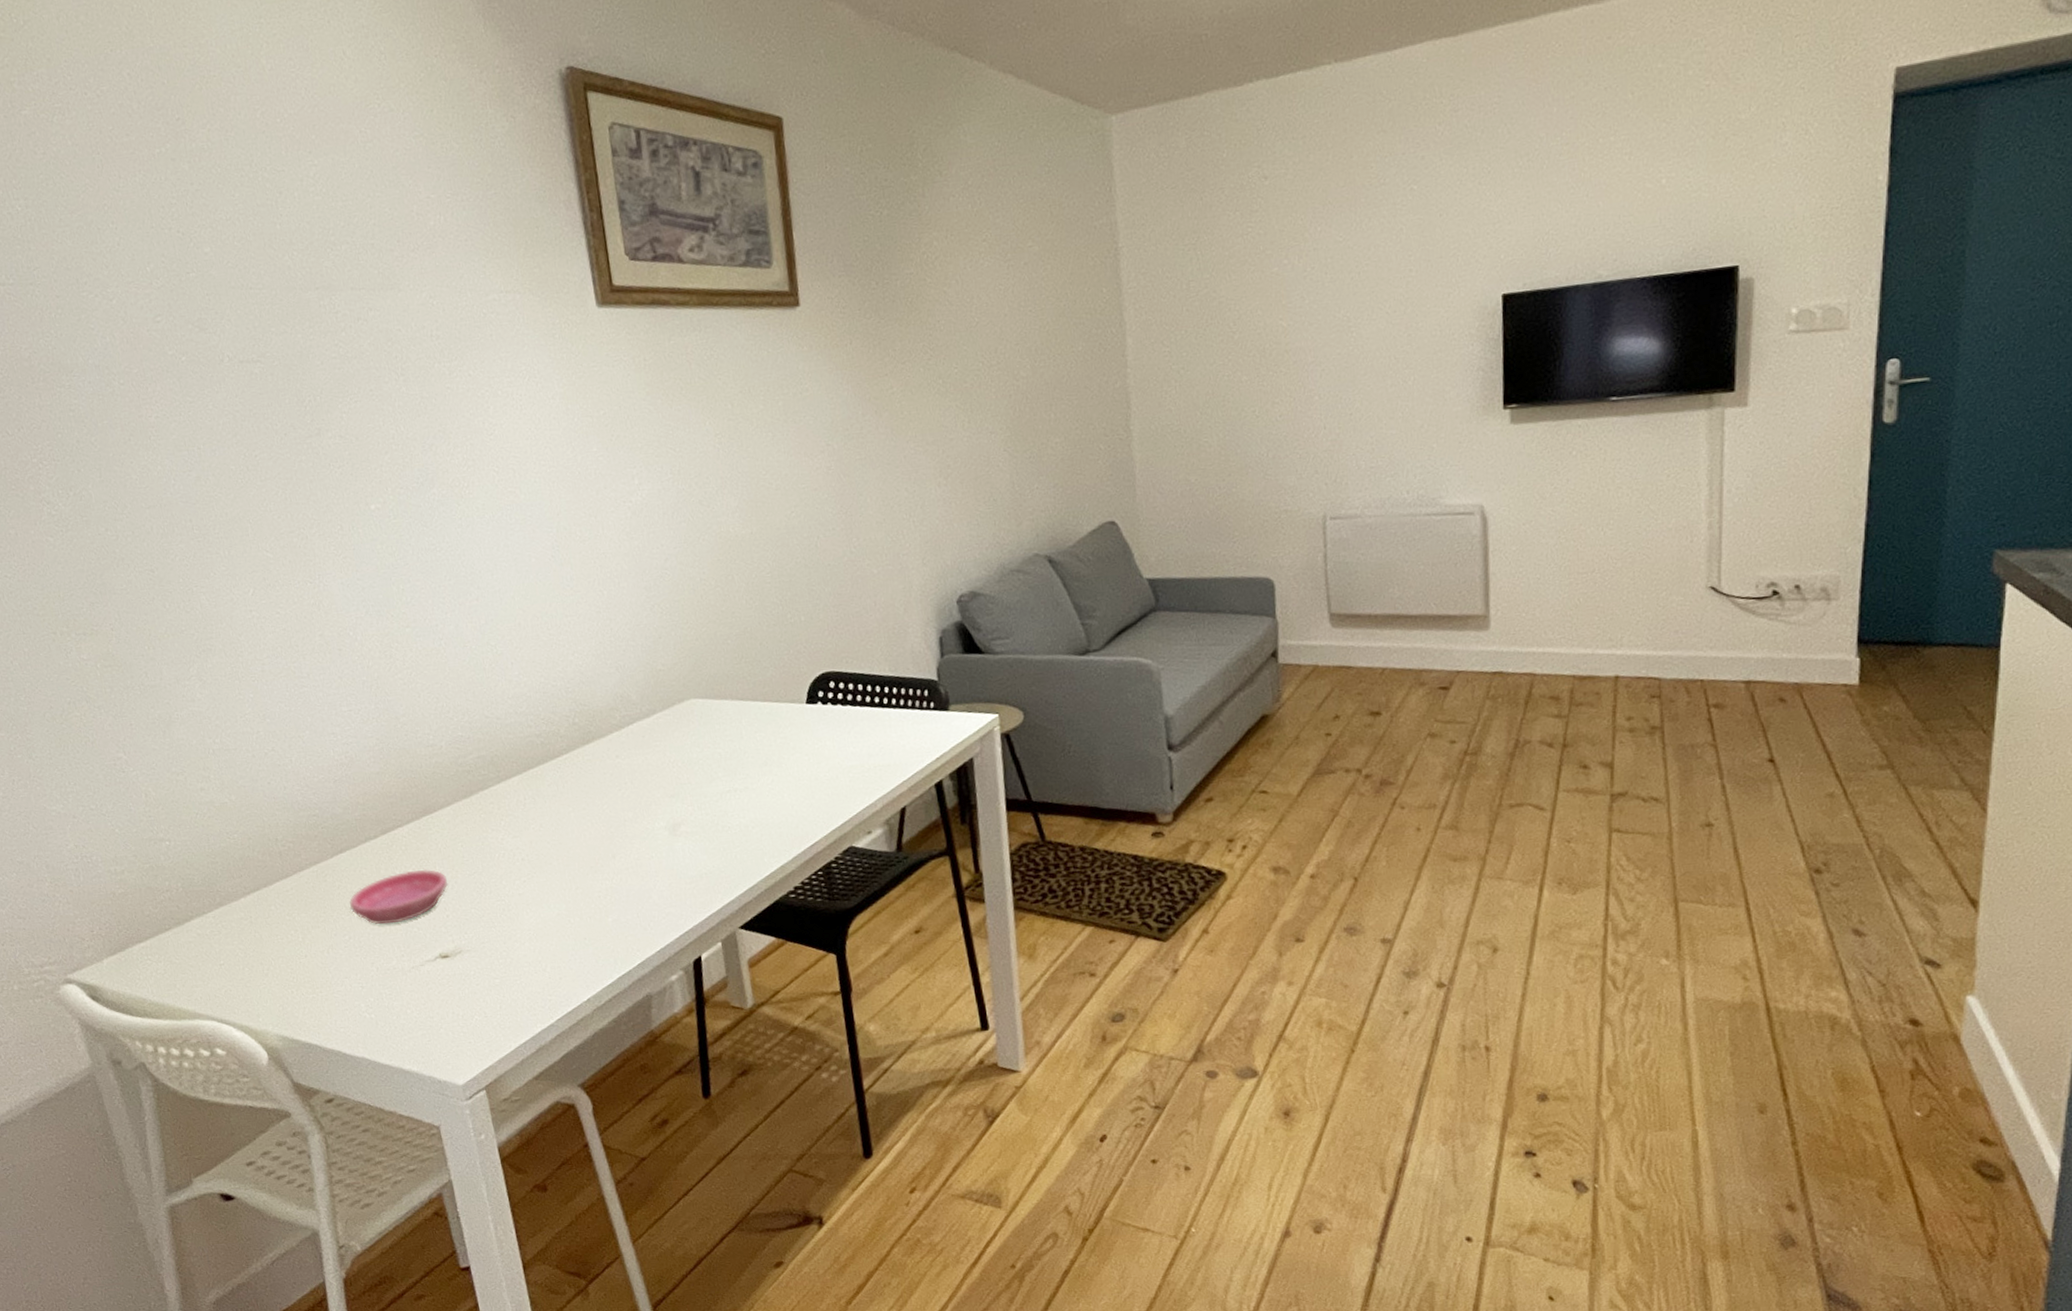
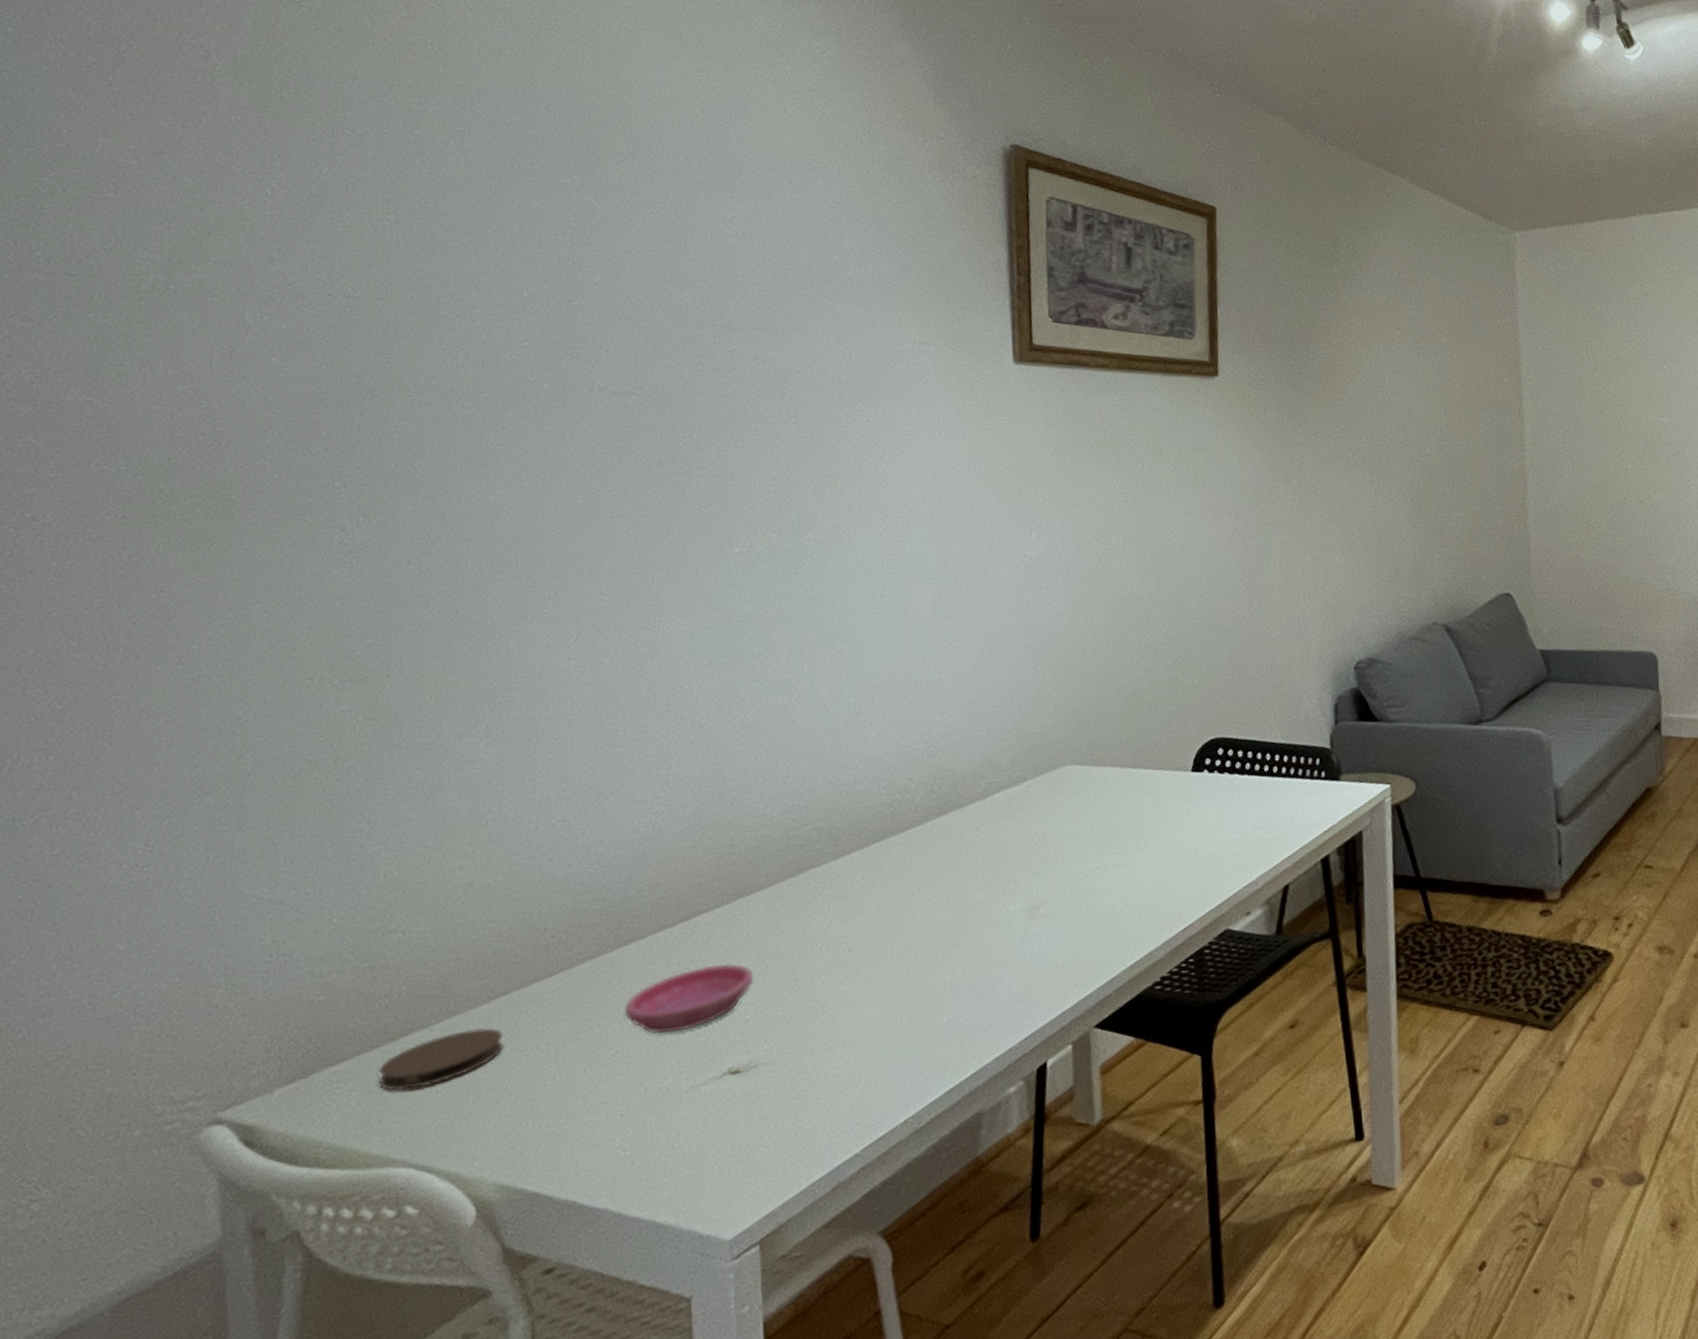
coaster: none [174,917,264,963] -> present [379,1028,504,1091]

